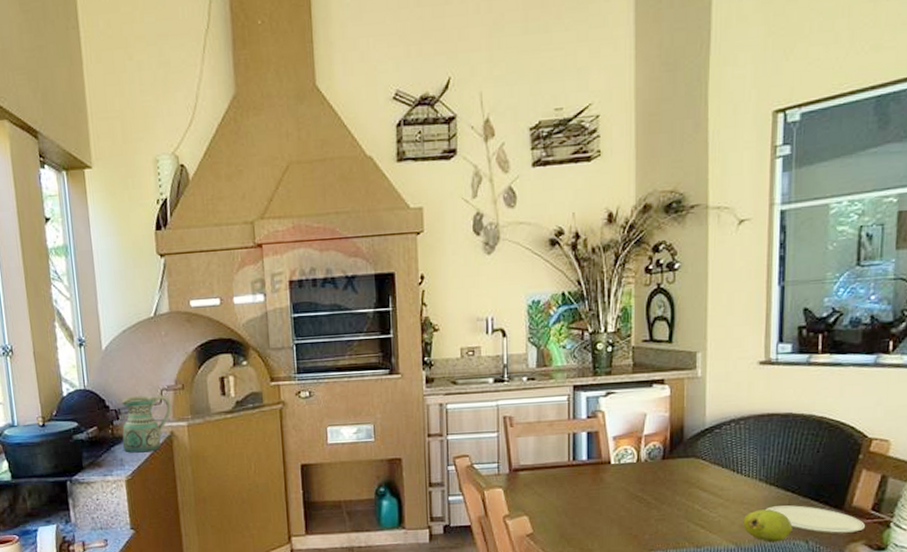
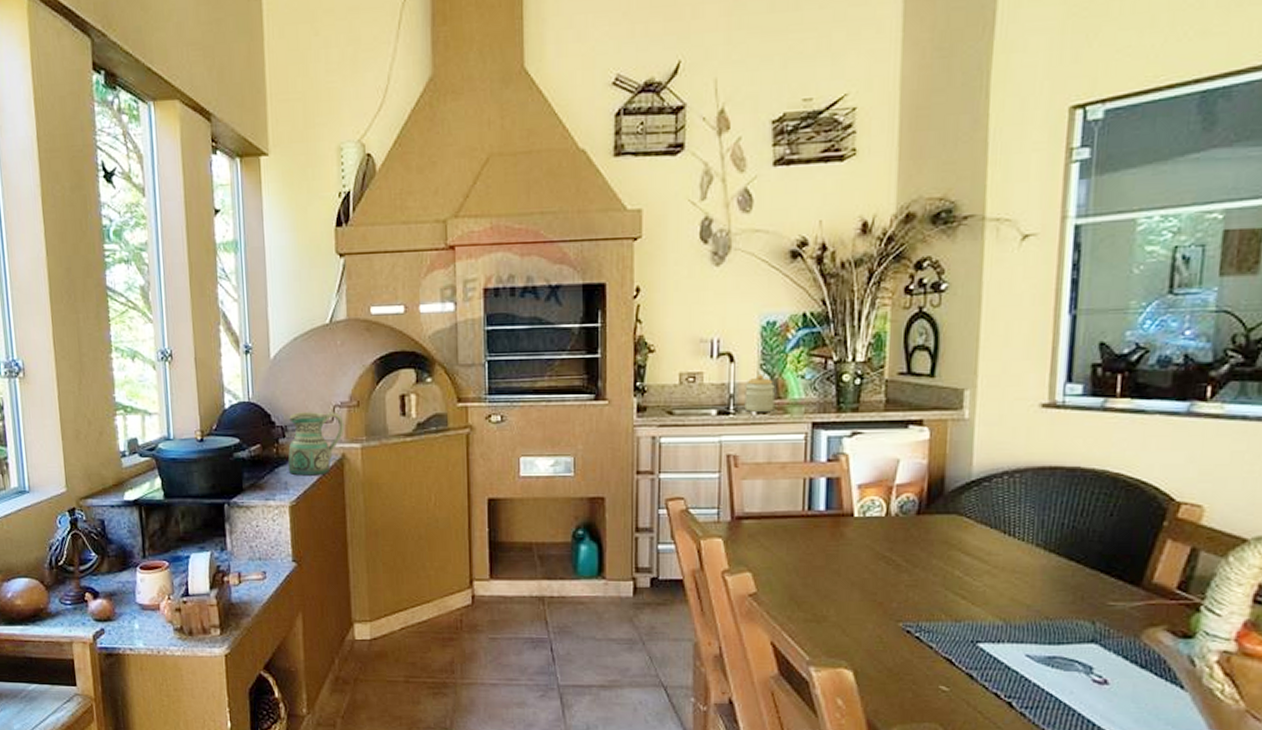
jar: none [516,345,541,380] -> present [744,373,775,413]
fruit: present [743,509,793,542] -> none [1014,581,1076,621]
plate: present [765,505,865,534] -> none [1043,578,1168,616]

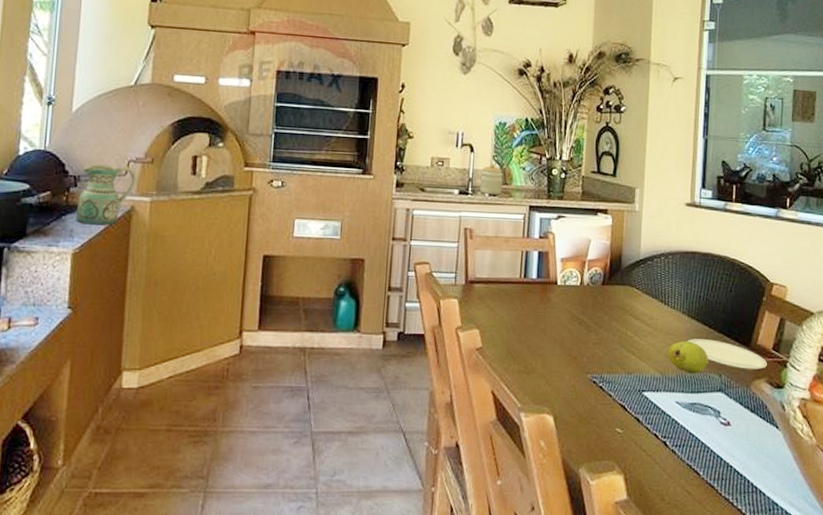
fruit: none [1014,581,1076,621] -> present [668,341,709,374]
plate: none [1043,578,1168,616] -> present [687,339,767,370]

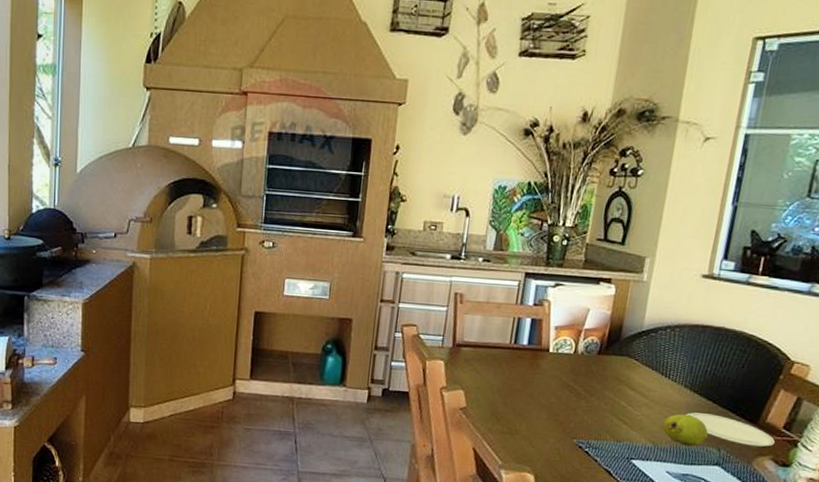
ceramic pitcher: present [75,164,137,225] -> none [84,222,137,279]
jar: present [479,163,503,196] -> none [473,228,499,261]

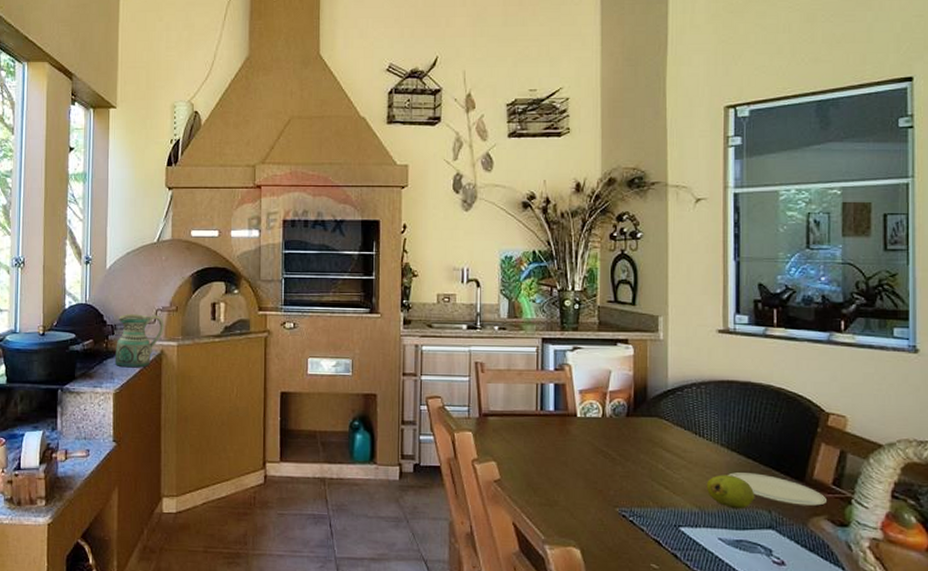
ceramic pitcher: none [84,222,137,279] -> present [114,314,164,368]

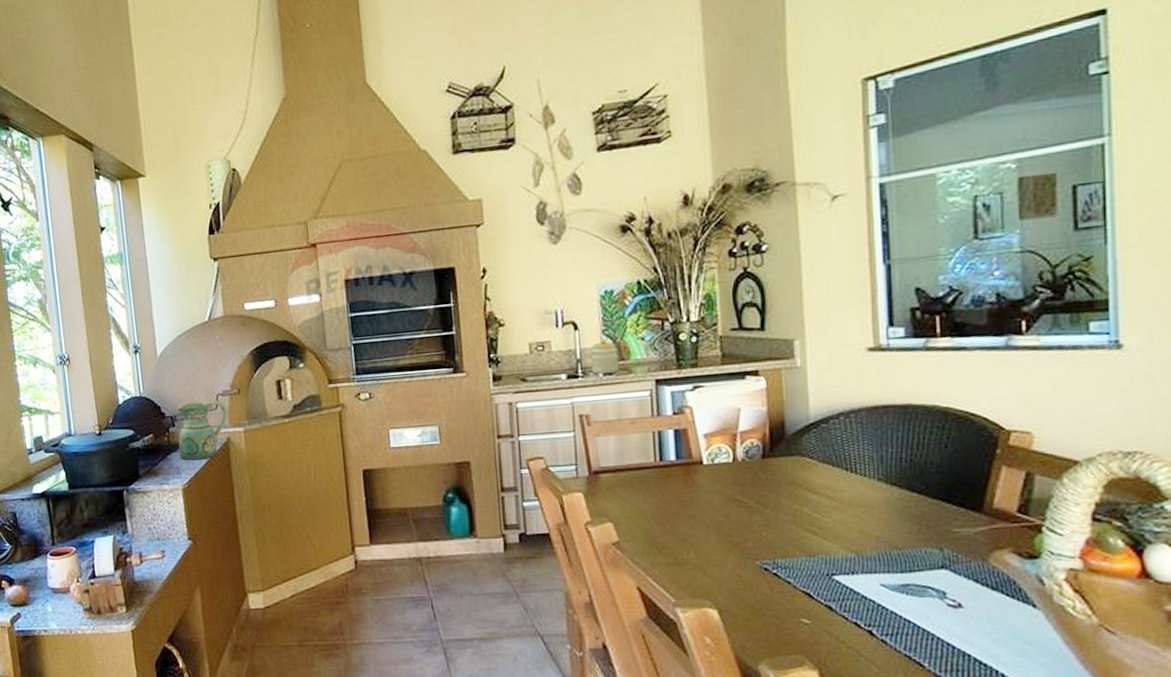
jar: none [488,297,512,329] -> present [590,338,619,375]
fruit: present [706,475,755,509] -> none [862,512,923,550]
plate: present [728,472,826,507] -> none [888,507,1011,540]

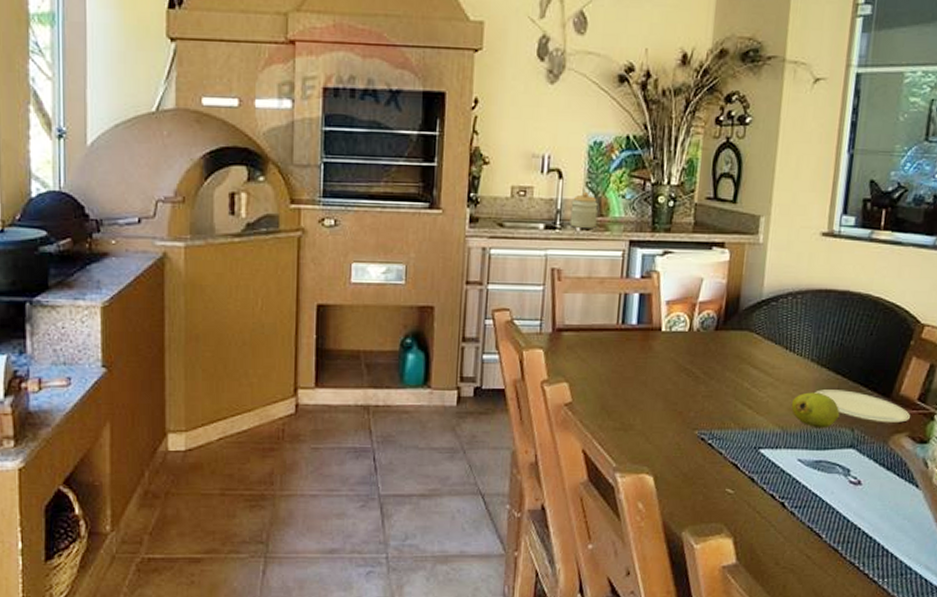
ceramic pitcher: present [177,400,228,461] -> none [101,205,167,275]
fruit: none [862,512,923,550] -> present [791,392,840,429]
plate: none [888,507,1011,540] -> present [815,389,910,424]

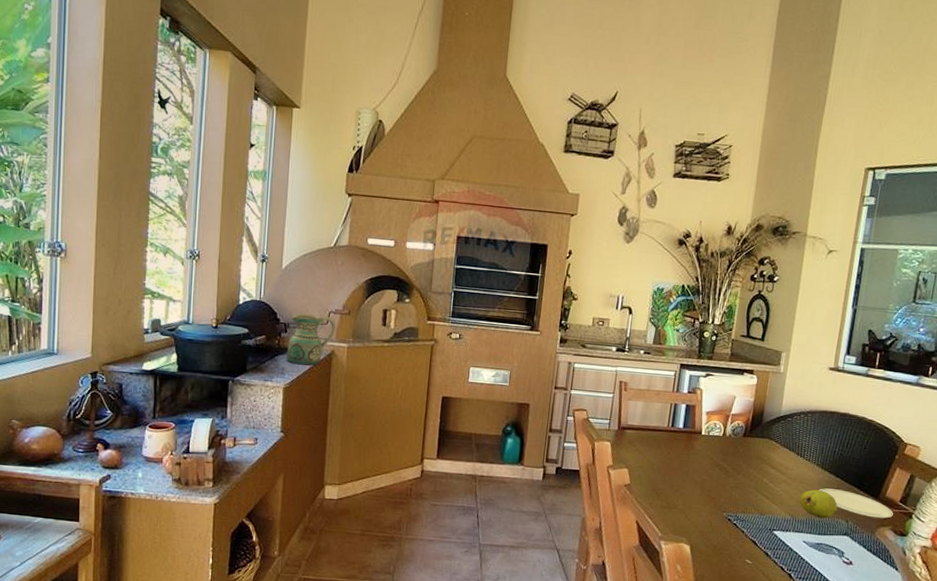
ceramic pitcher: none [101,205,167,275] -> present [286,313,336,366]
jar: present [569,191,598,229] -> none [635,324,658,354]

